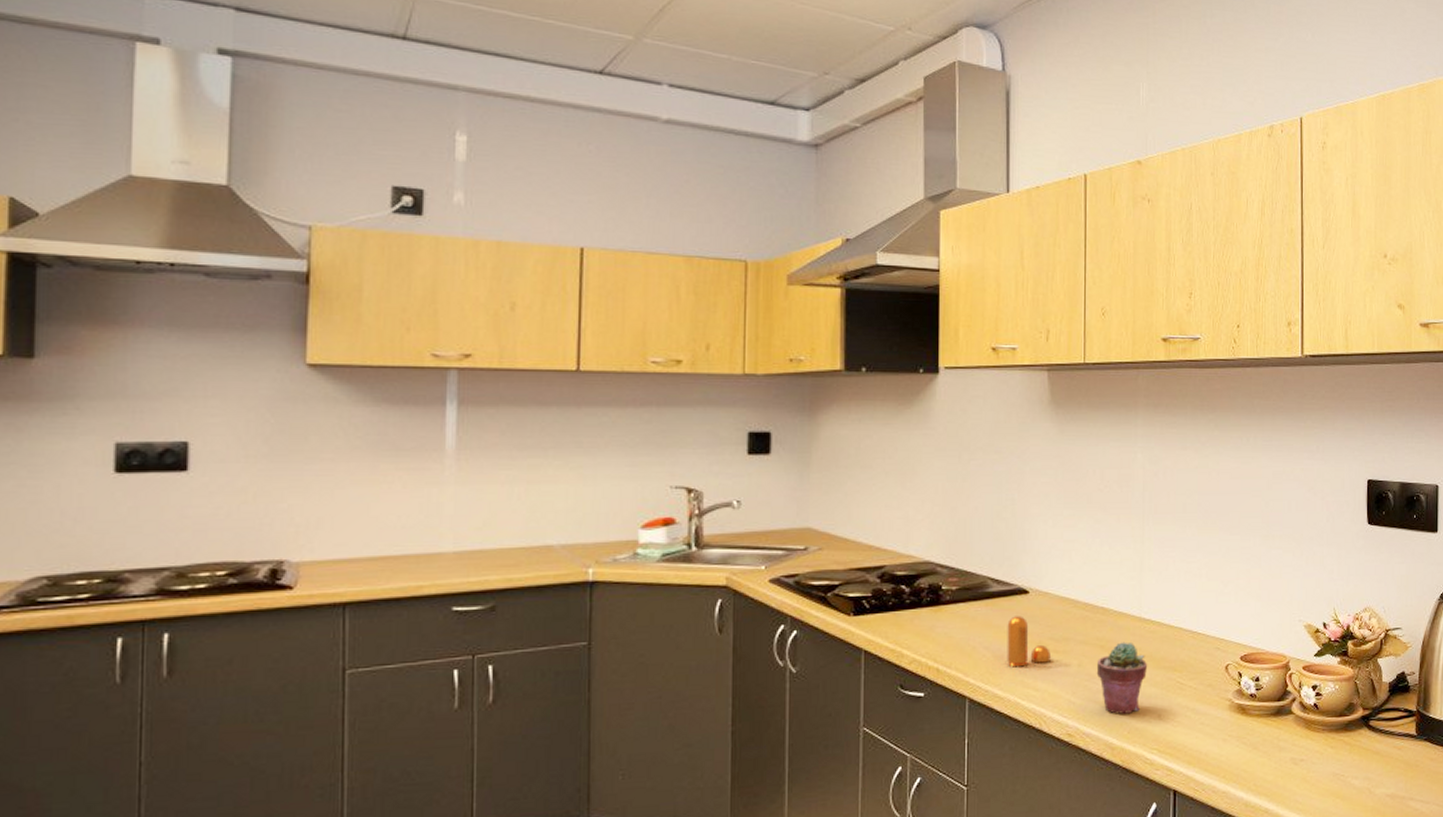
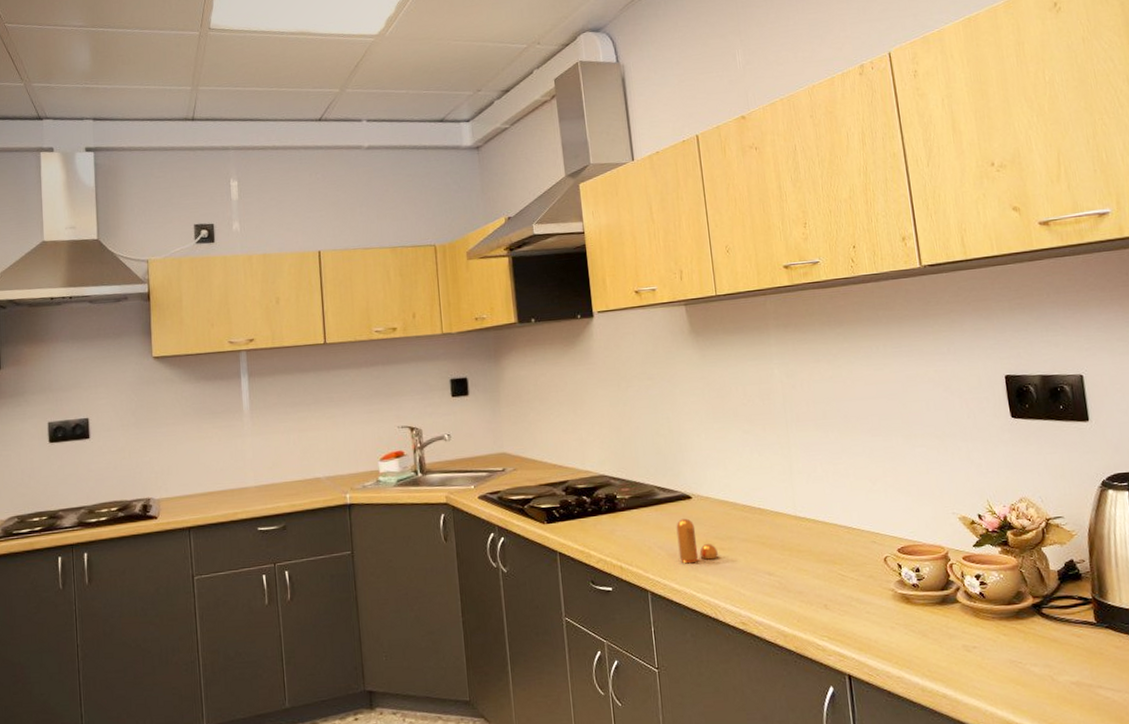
potted succulent: present [1096,642,1148,714] -> none [760,538,809,605]

